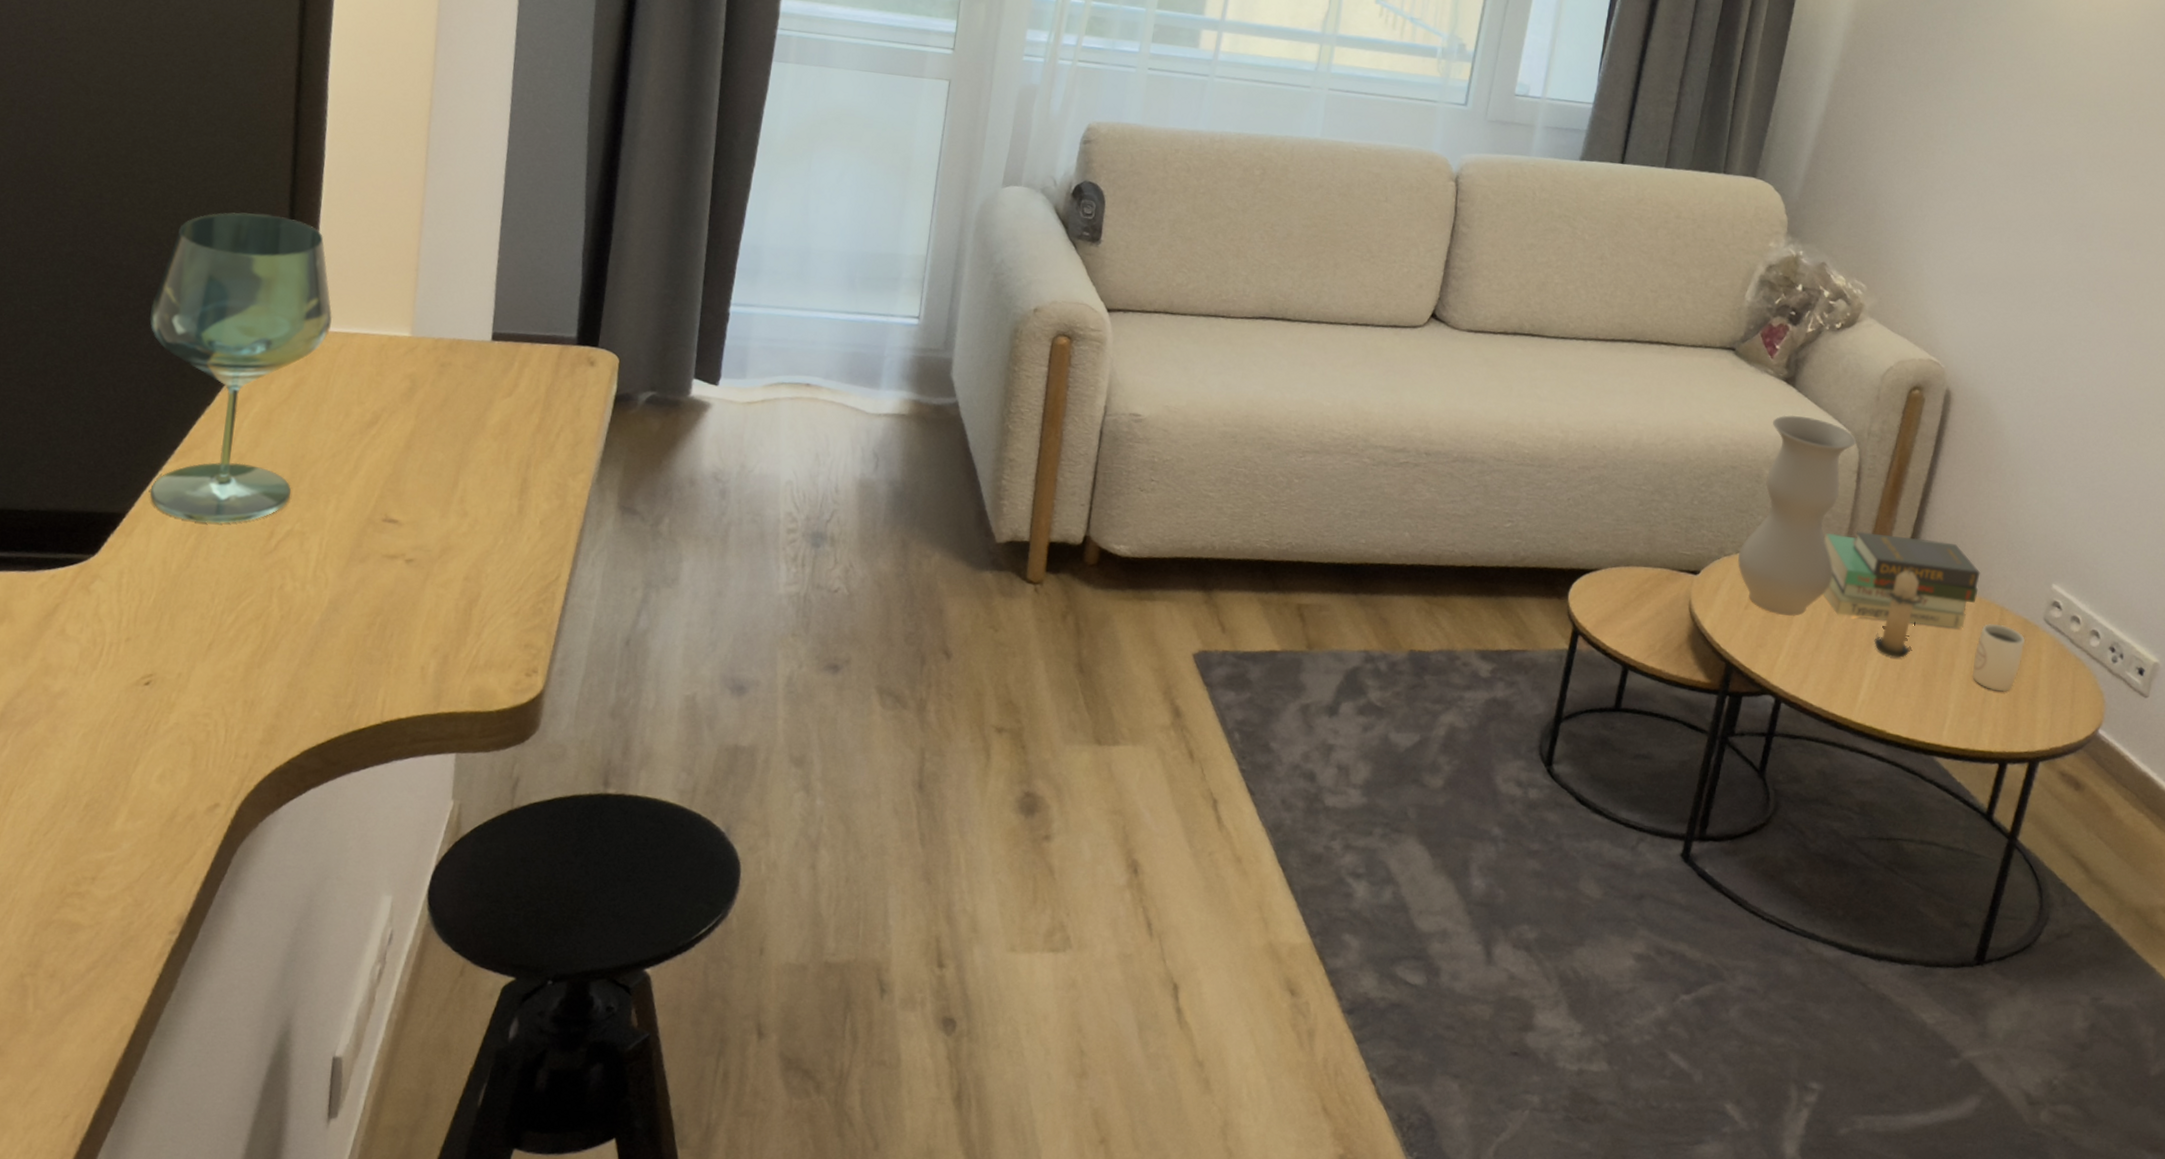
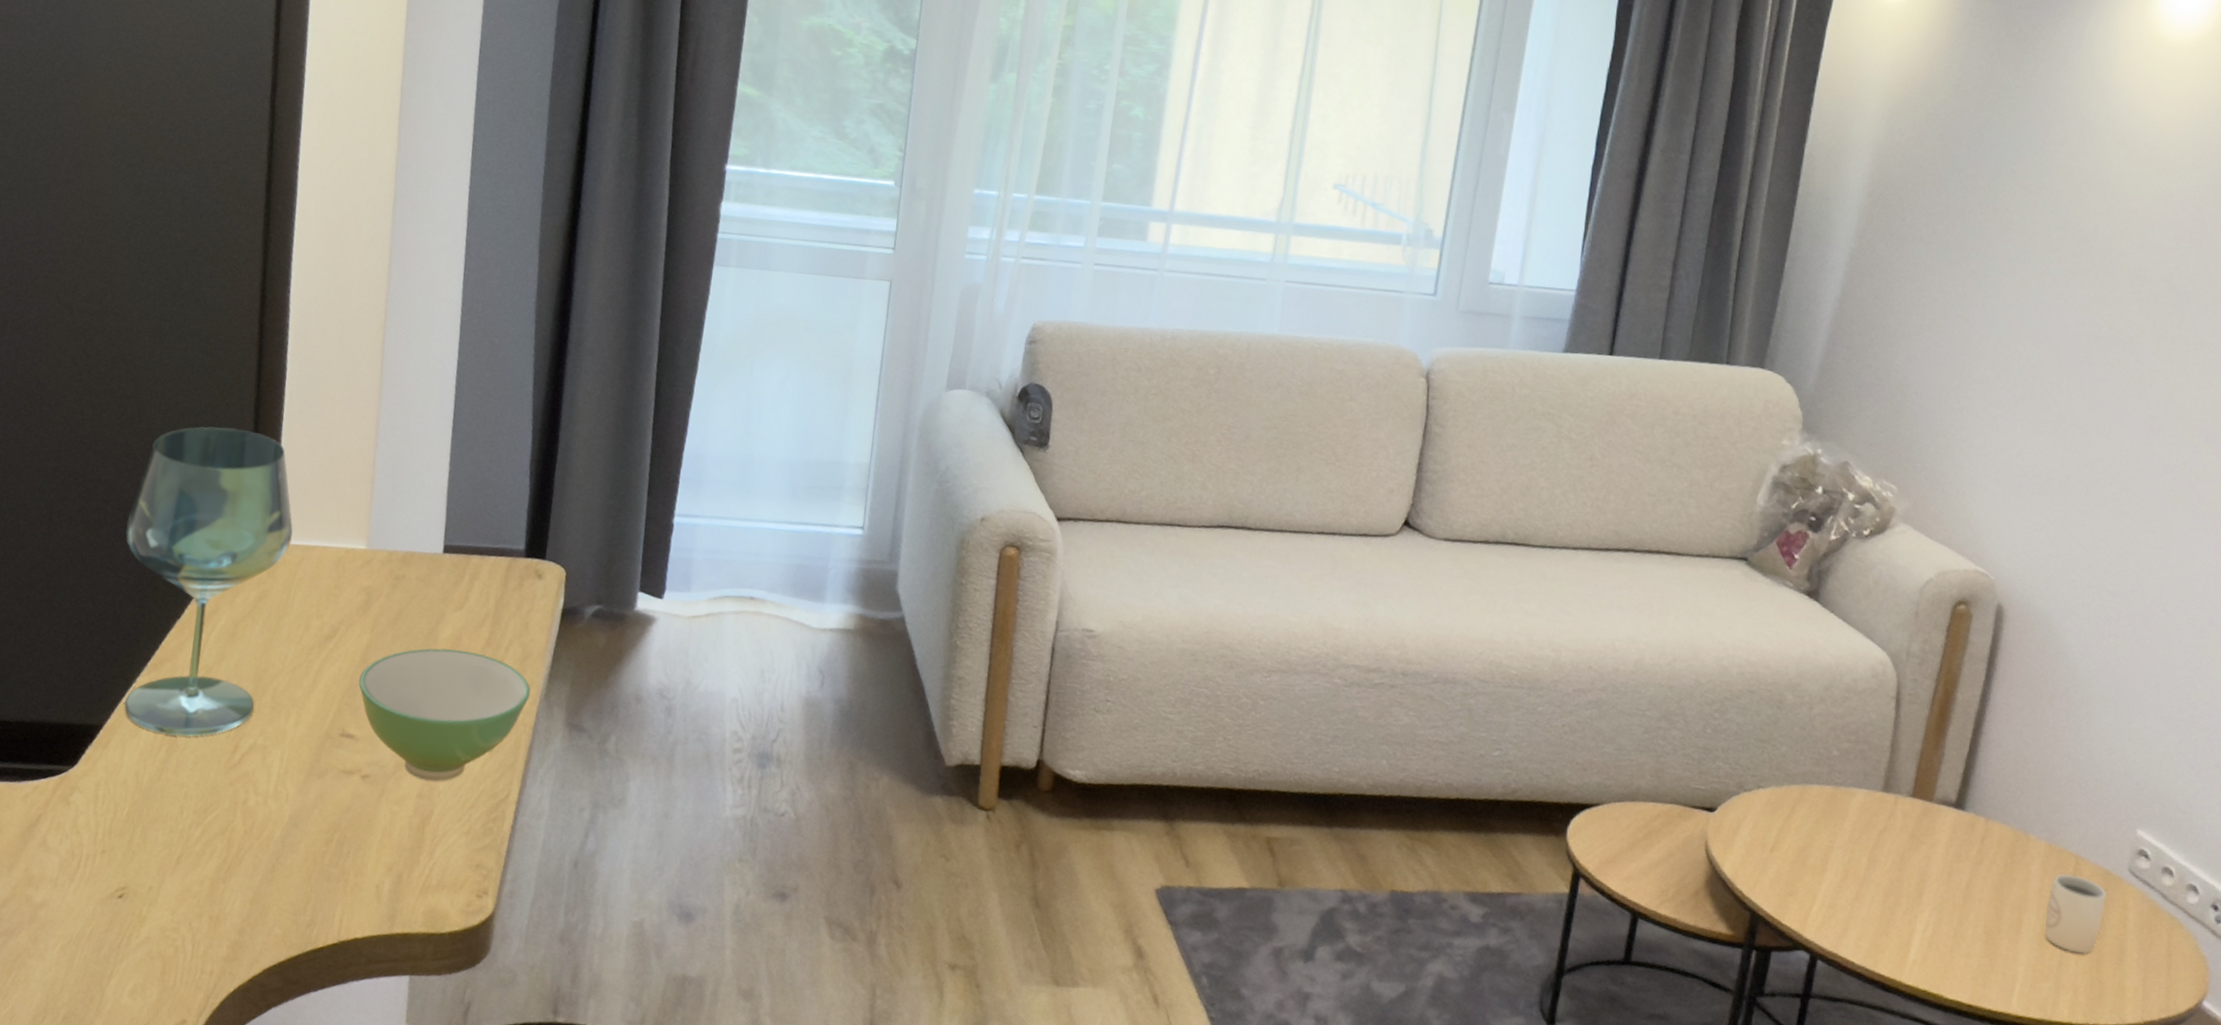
bowl: none [402,434,583,564] -> present [359,648,531,781]
vase: present [1737,415,1857,616] -> none [1759,632,1894,861]
books: present [1823,531,1981,629] -> none [1860,765,2049,880]
candle: present [1874,566,1924,658] -> none [1924,805,1982,911]

